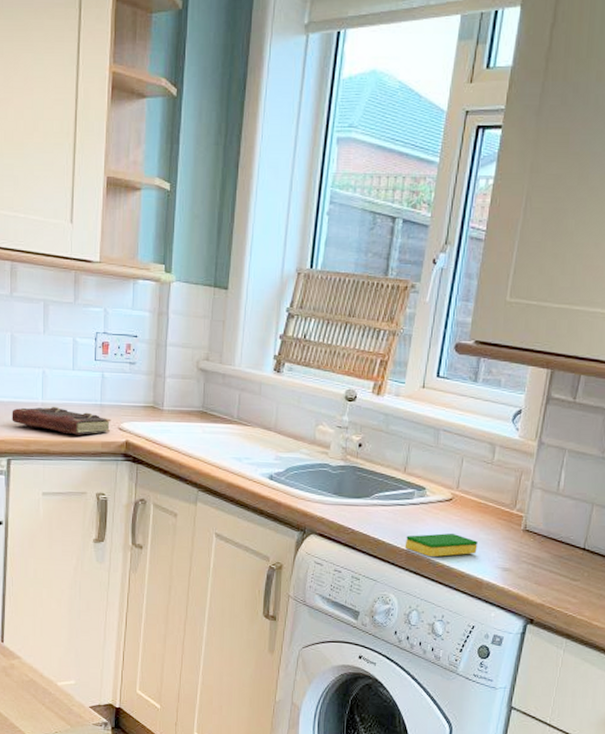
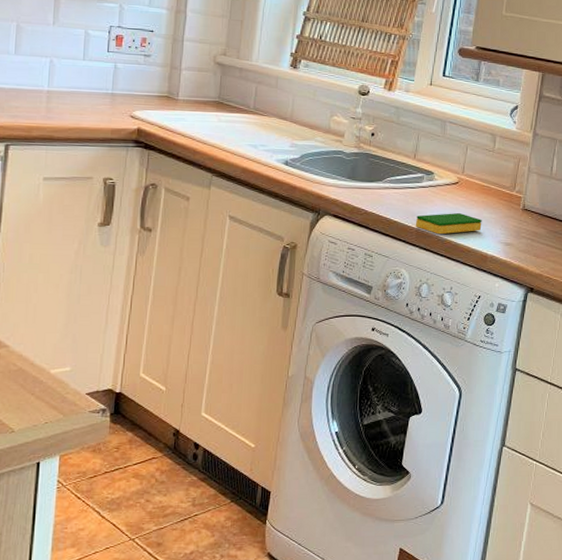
book: present [12,406,111,435] -> none [13,94,123,122]

